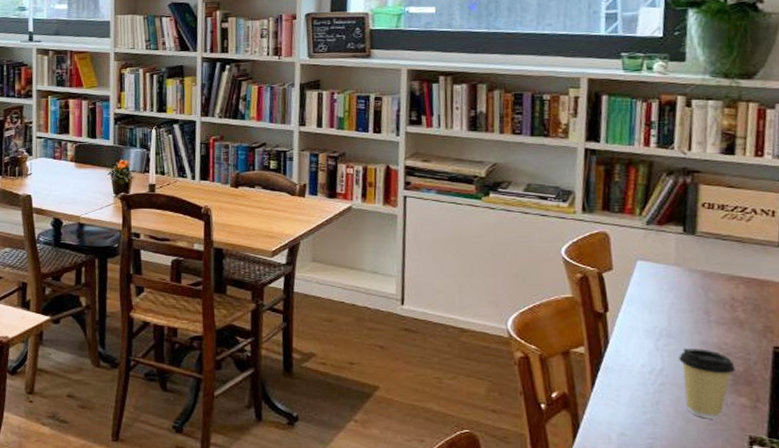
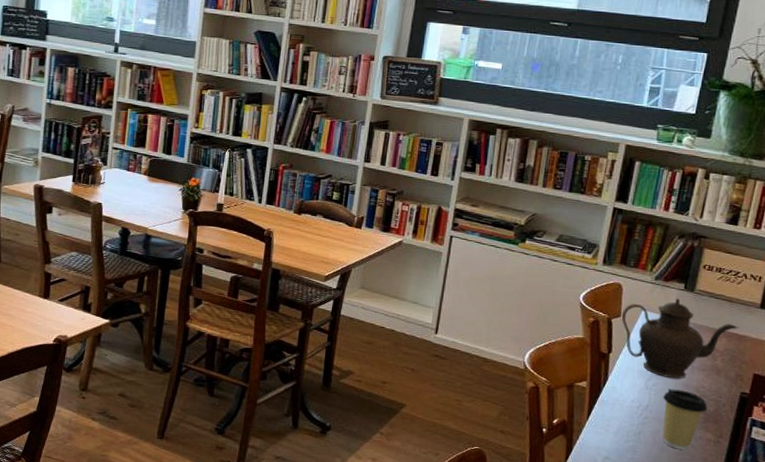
teapot: none [614,243,758,337] -> present [622,298,739,379]

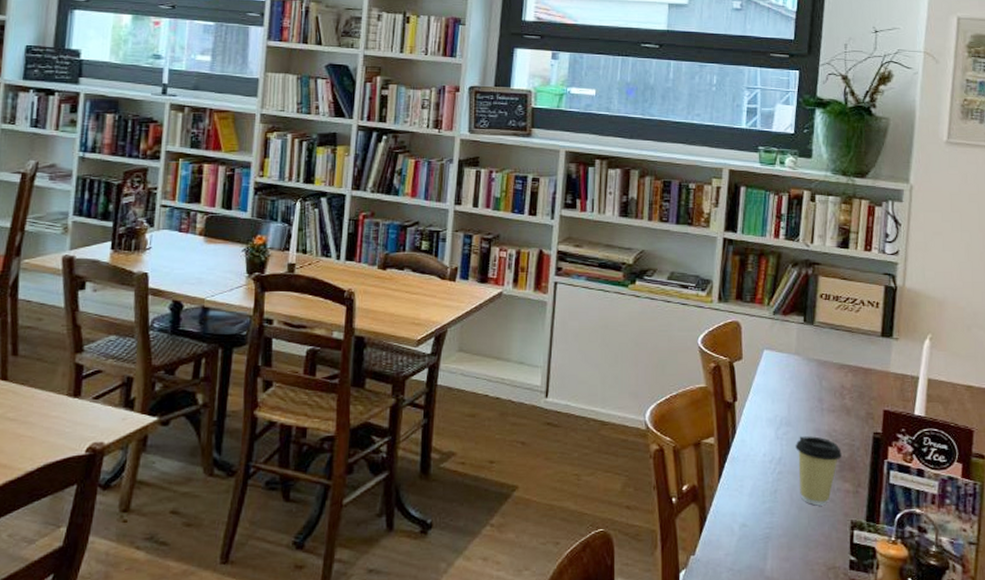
teapot: present [622,298,739,379] -> none [744,333,863,425]

